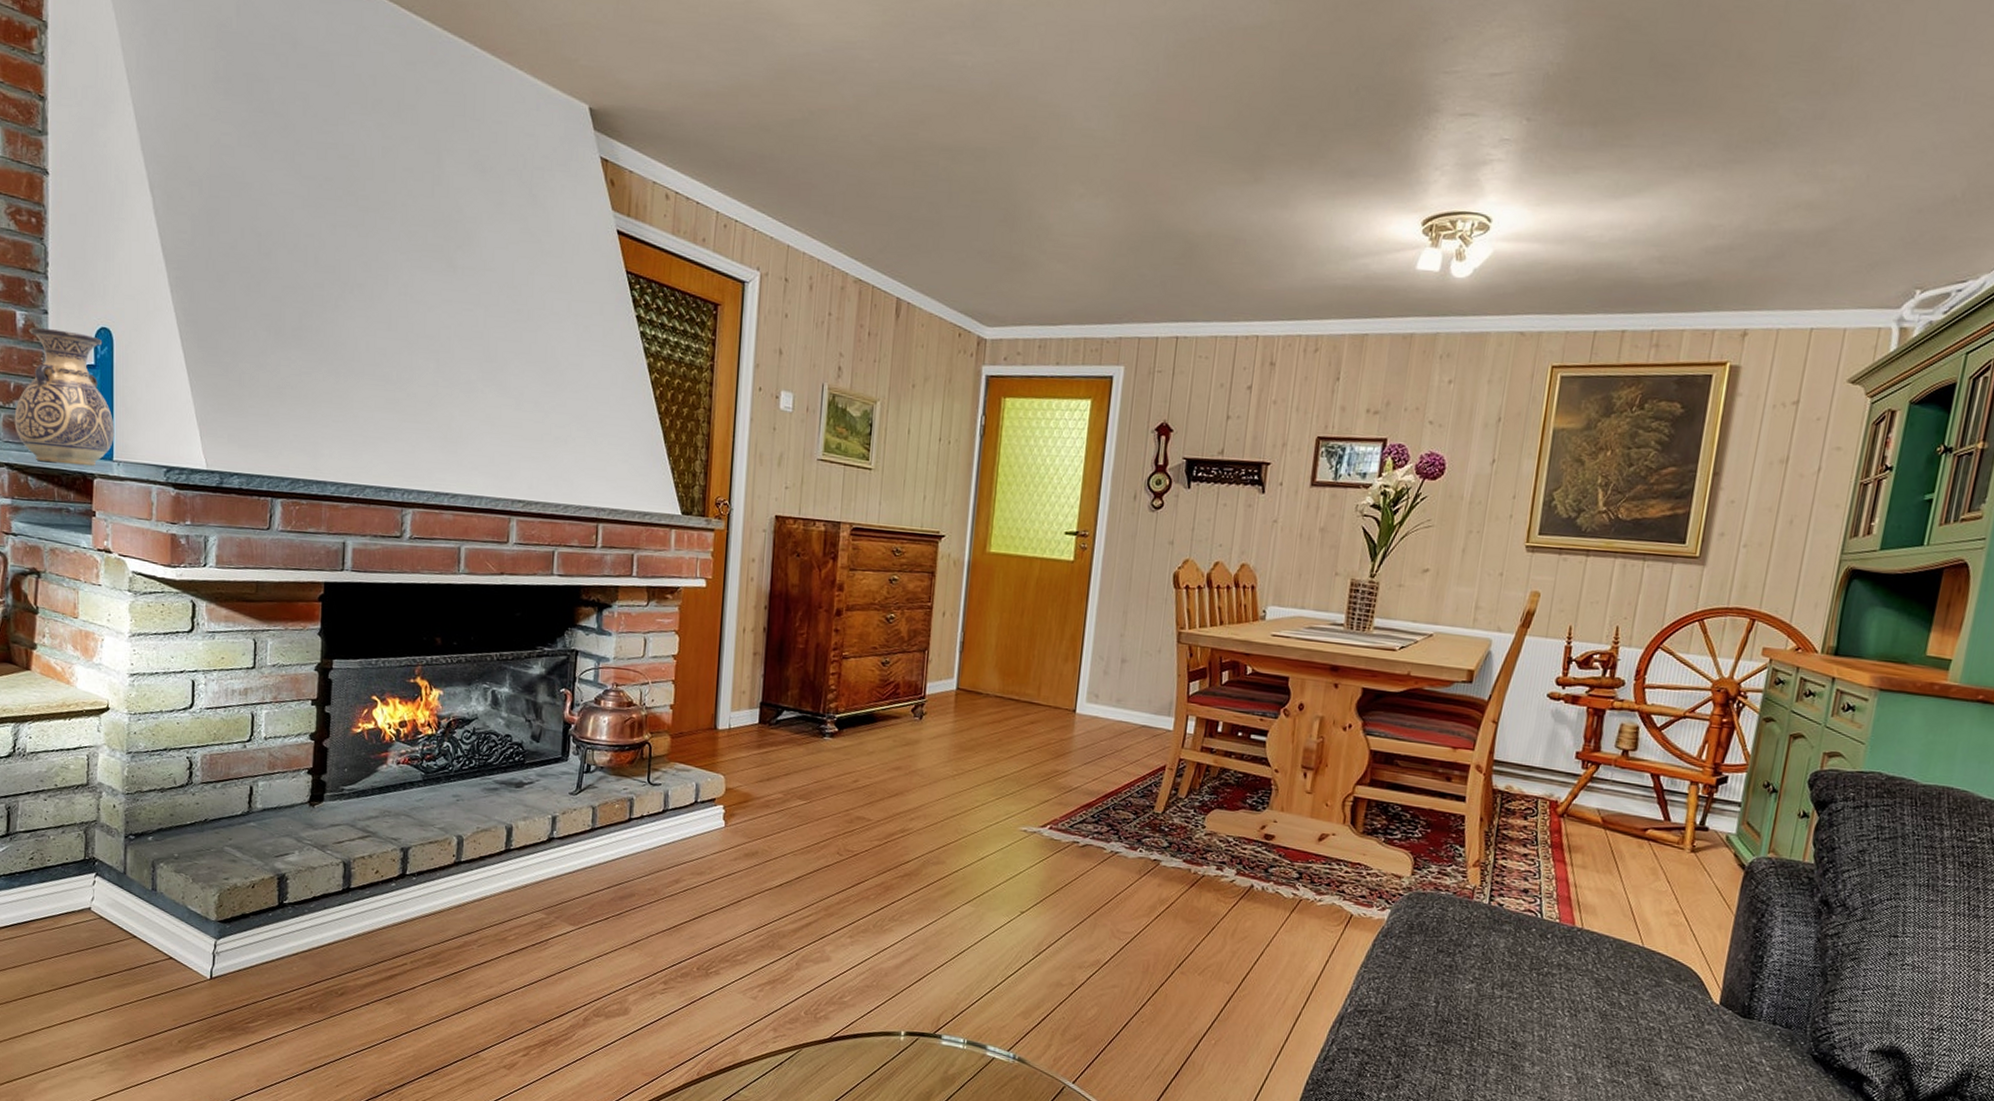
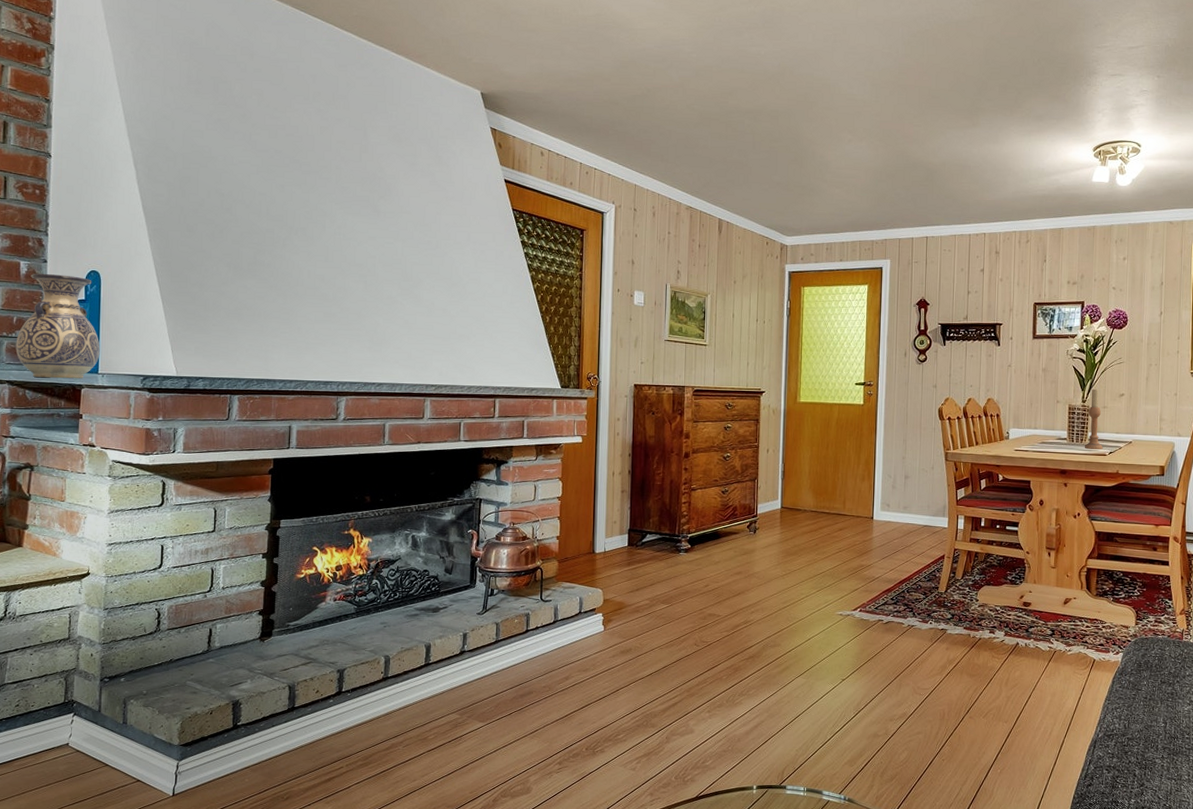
candlestick: none [1366,559,1396,642] -> present [1084,388,1103,450]

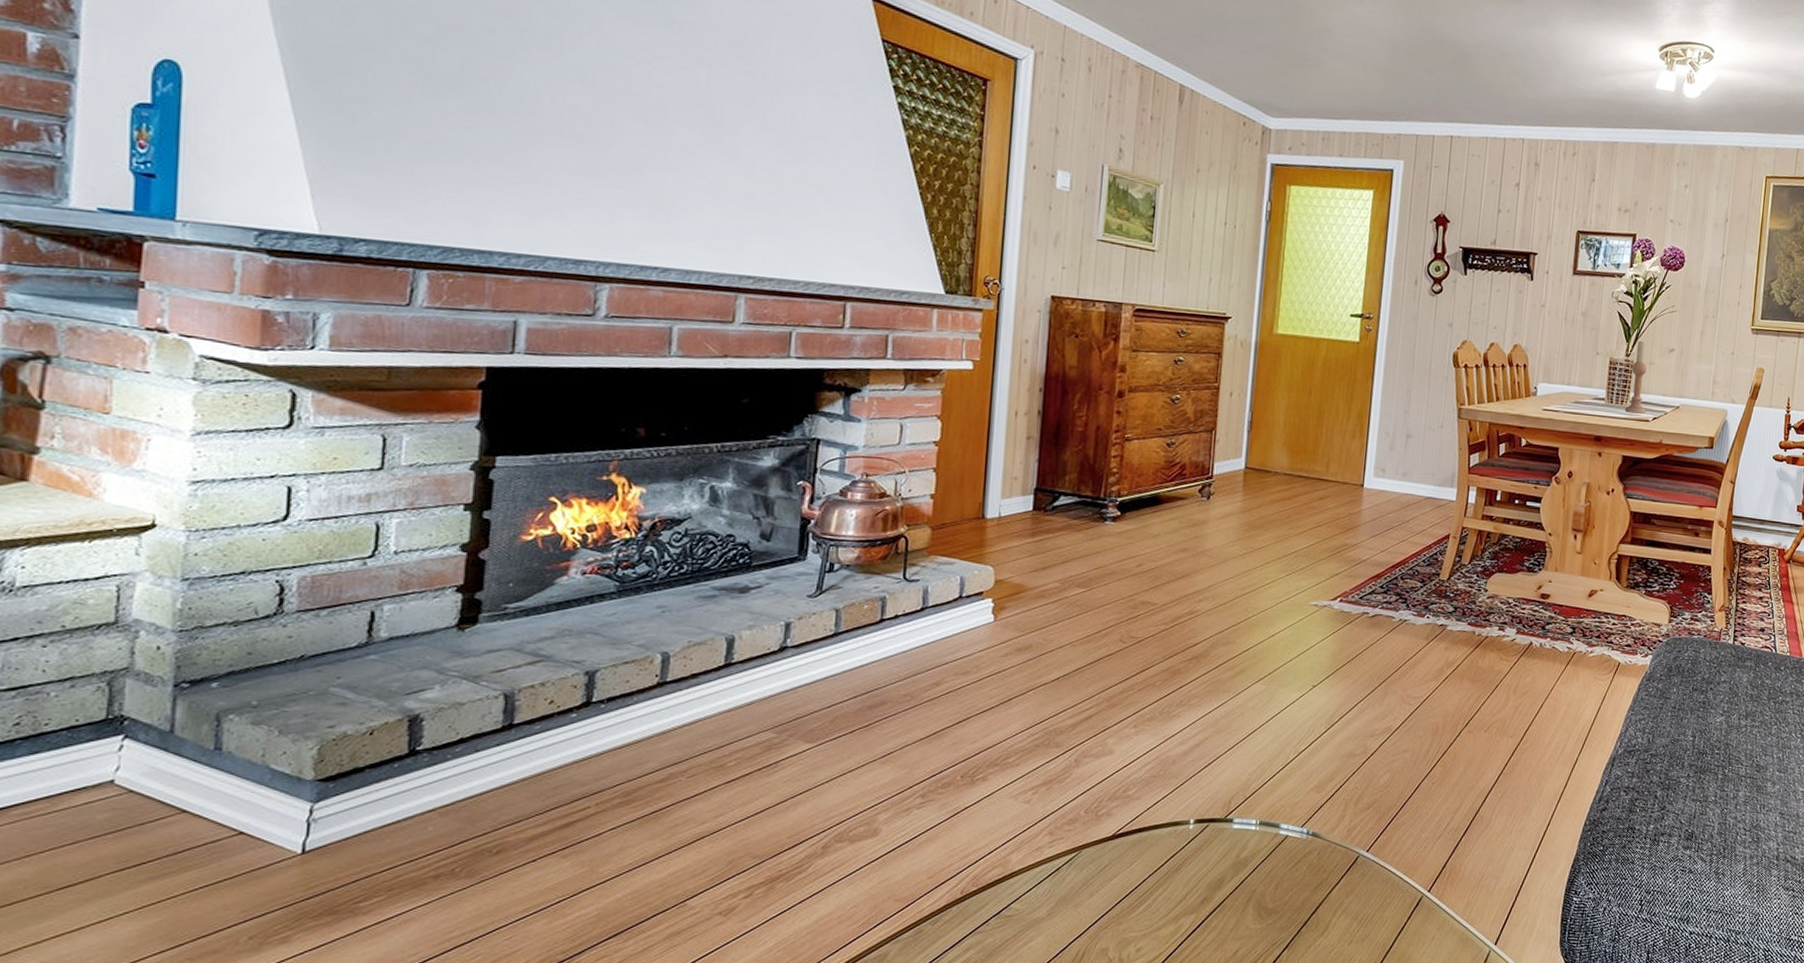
vase: present [15,274,100,379] -> none [17,54,180,227]

